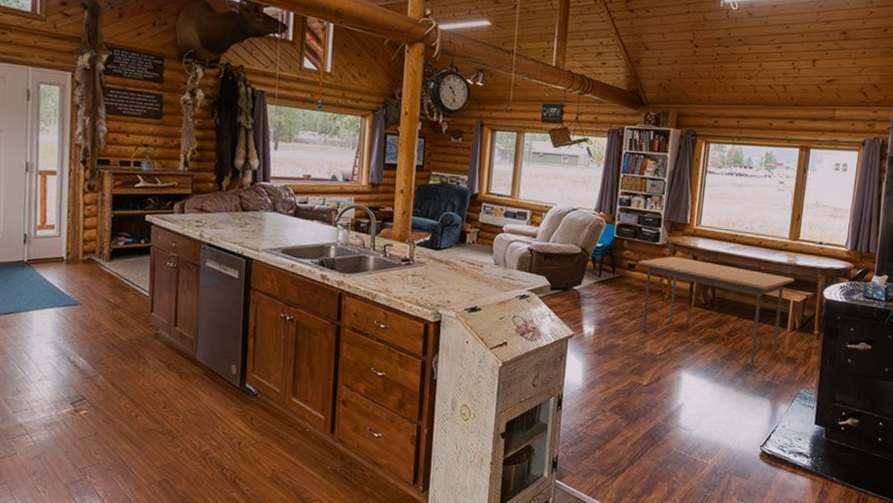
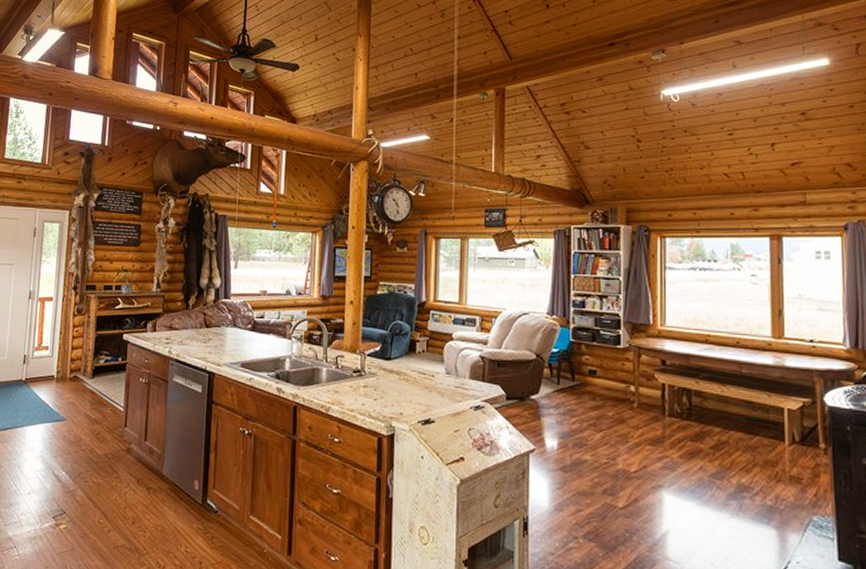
dining table: present [638,256,795,365] -> none [599,360,787,486]

